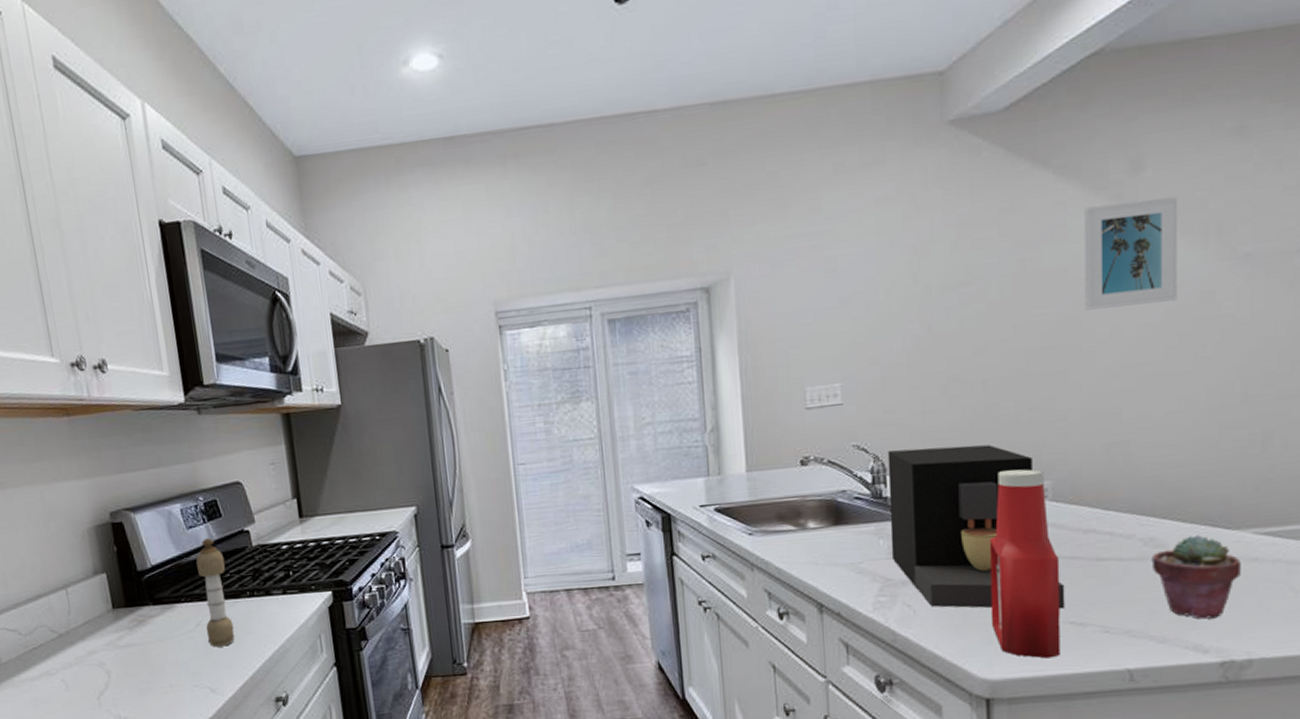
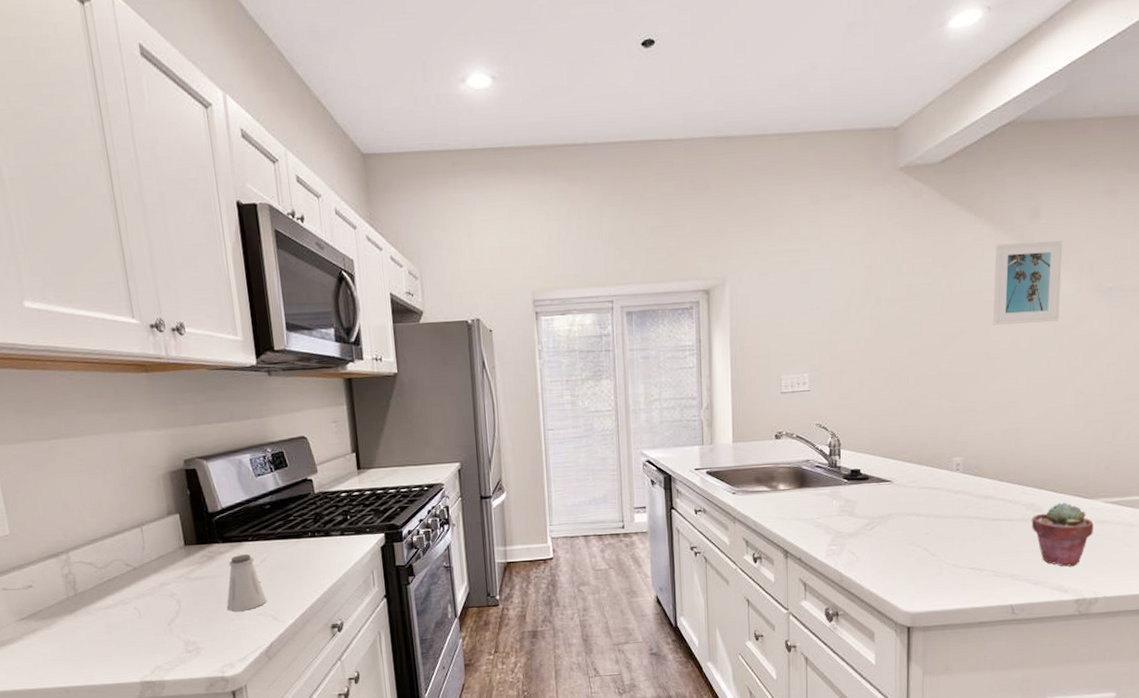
saltshaker: none [159,618,203,683] -> present [227,554,267,612]
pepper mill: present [196,537,235,647] -> none [263,484,297,581]
coffee maker: present [887,444,1065,609] -> none [842,427,969,558]
ketchup bottle: present [989,469,1061,659] -> none [914,447,966,596]

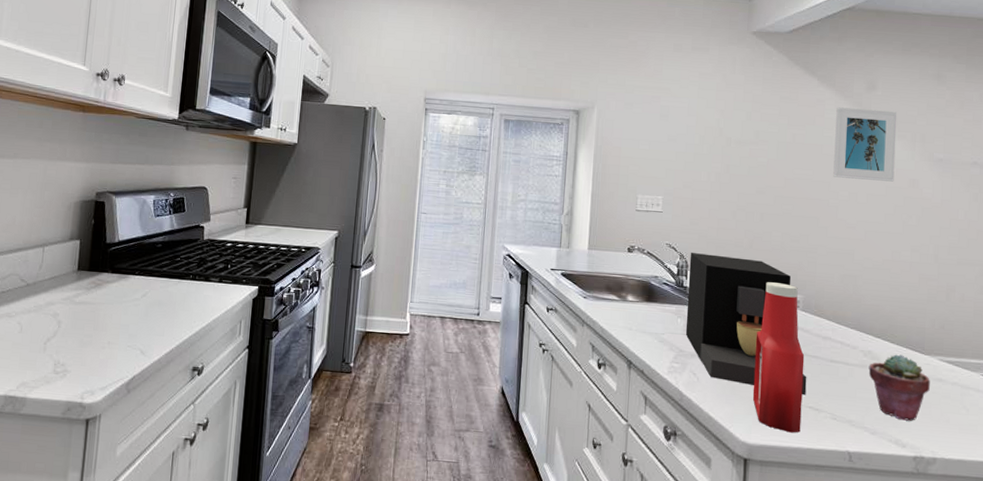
saltshaker: present [227,554,267,612] -> none [101,286,139,341]
coffee maker: none [842,427,969,558] -> present [685,253,807,396]
ketchup bottle: none [914,447,966,596] -> present [753,282,805,433]

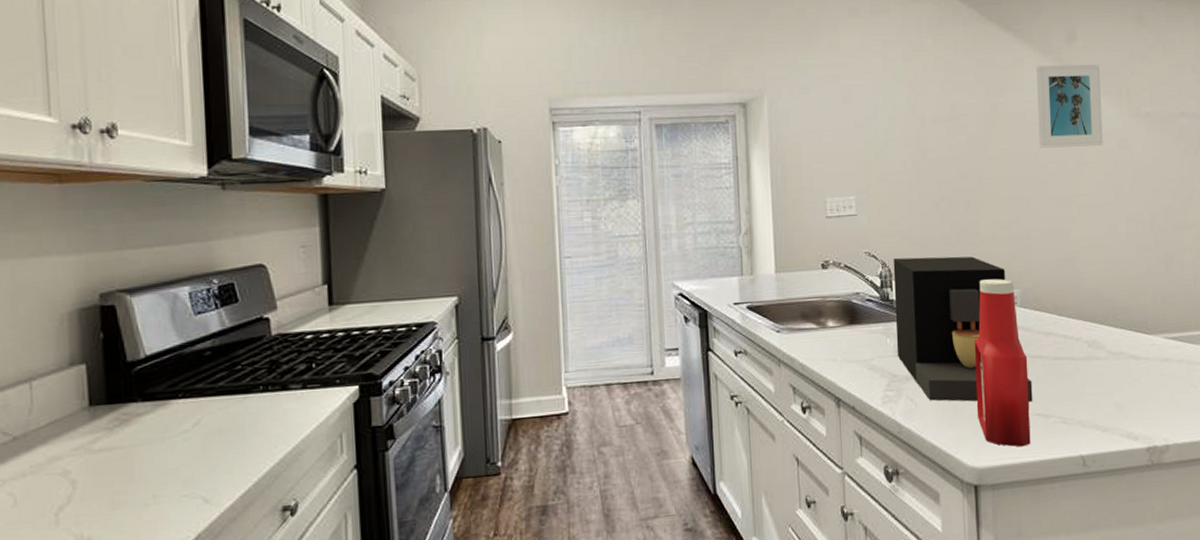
potted succulent: present [868,354,930,421] -> none [1094,339,1157,411]

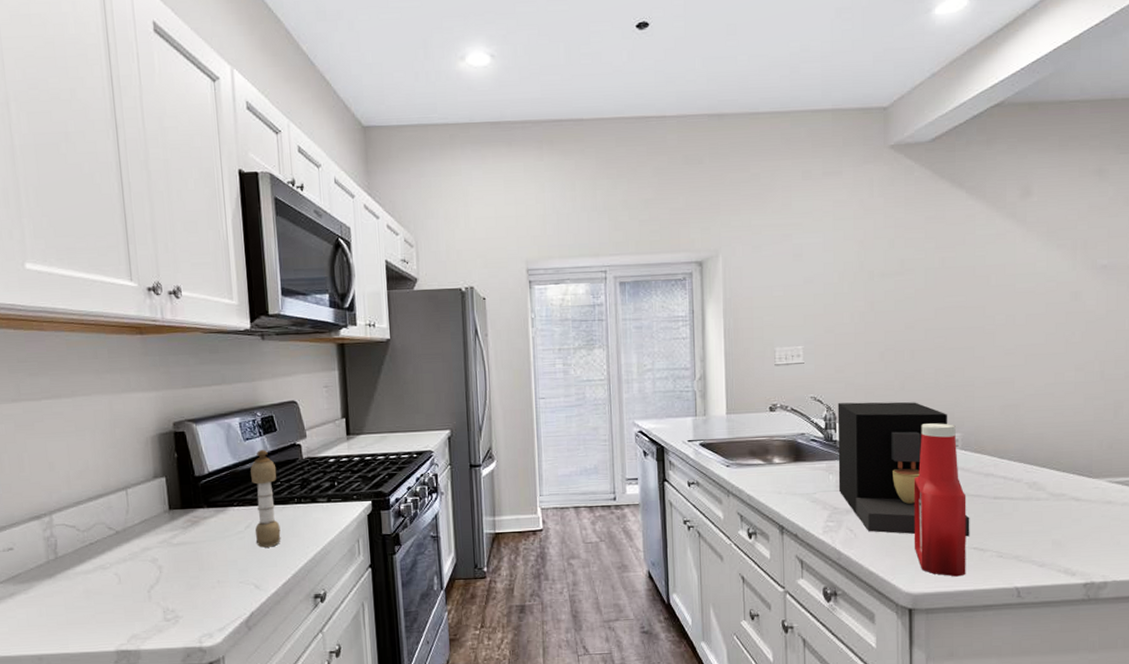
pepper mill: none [202,324,240,450] -> present [250,449,281,548]
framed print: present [1036,64,1103,148] -> none [988,218,1056,301]

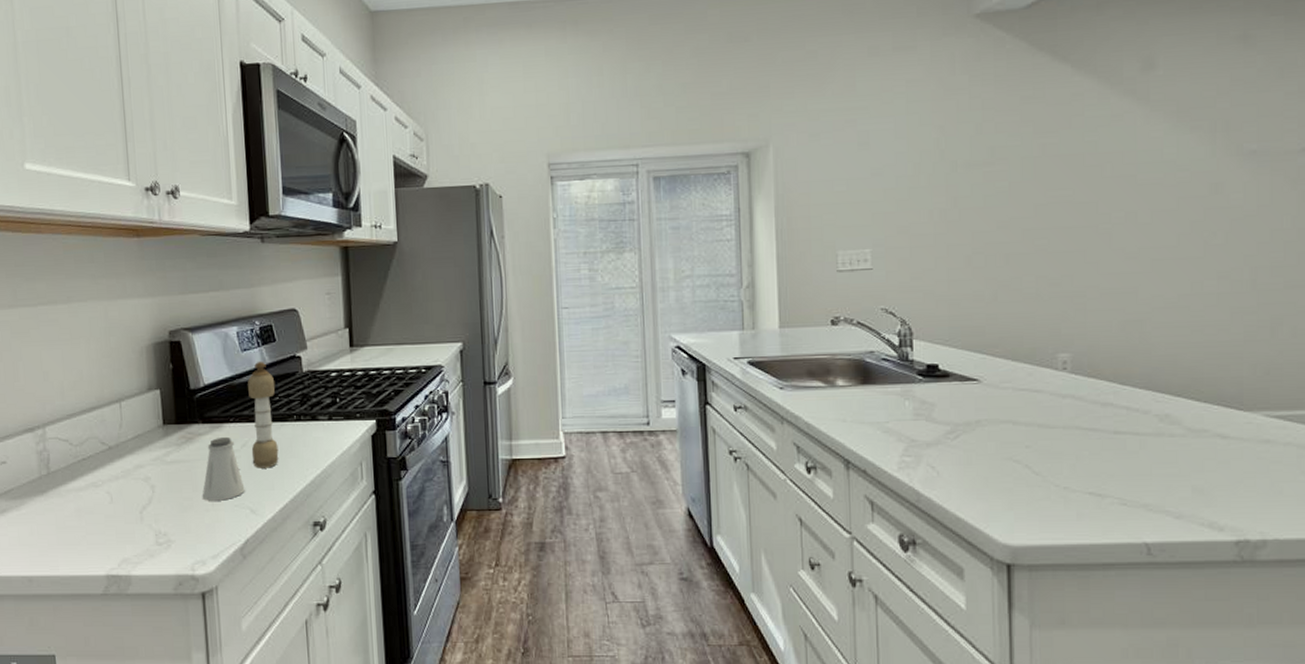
saltshaker: none [208,520,249,579] -> present [203,437,245,501]
coffee maker: present [837,401,970,537] -> none [914,315,1084,479]
ketchup bottle: present [914,423,966,577] -> none [1010,341,1080,527]

